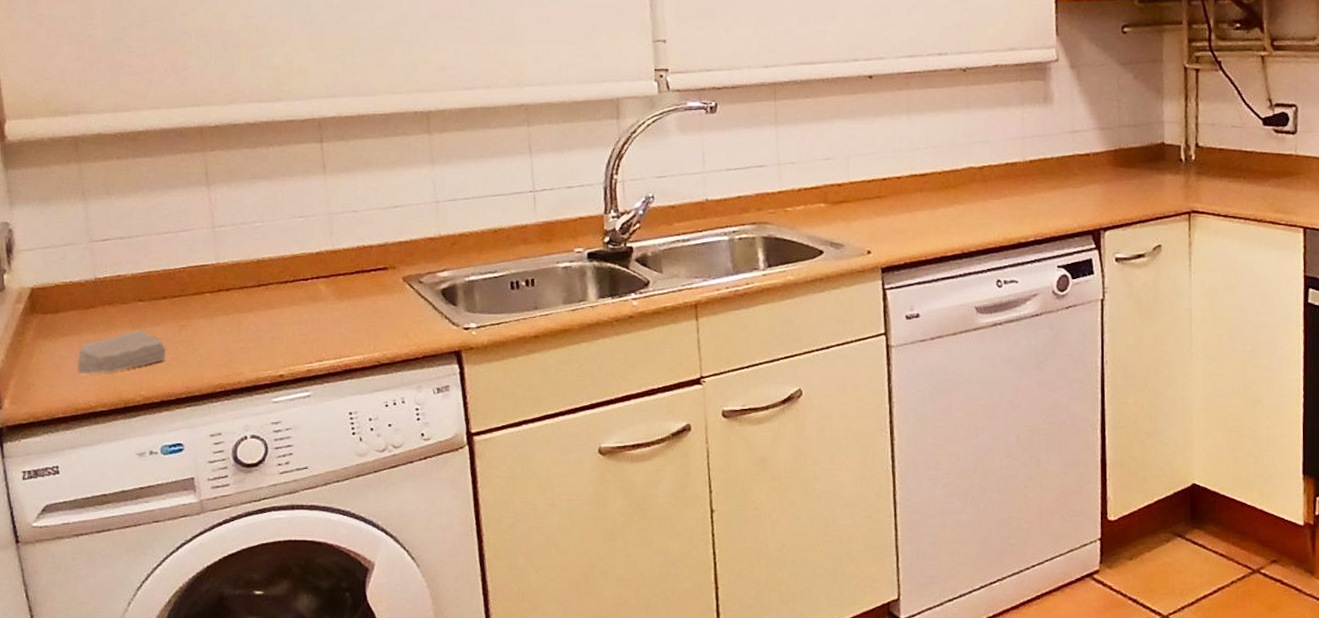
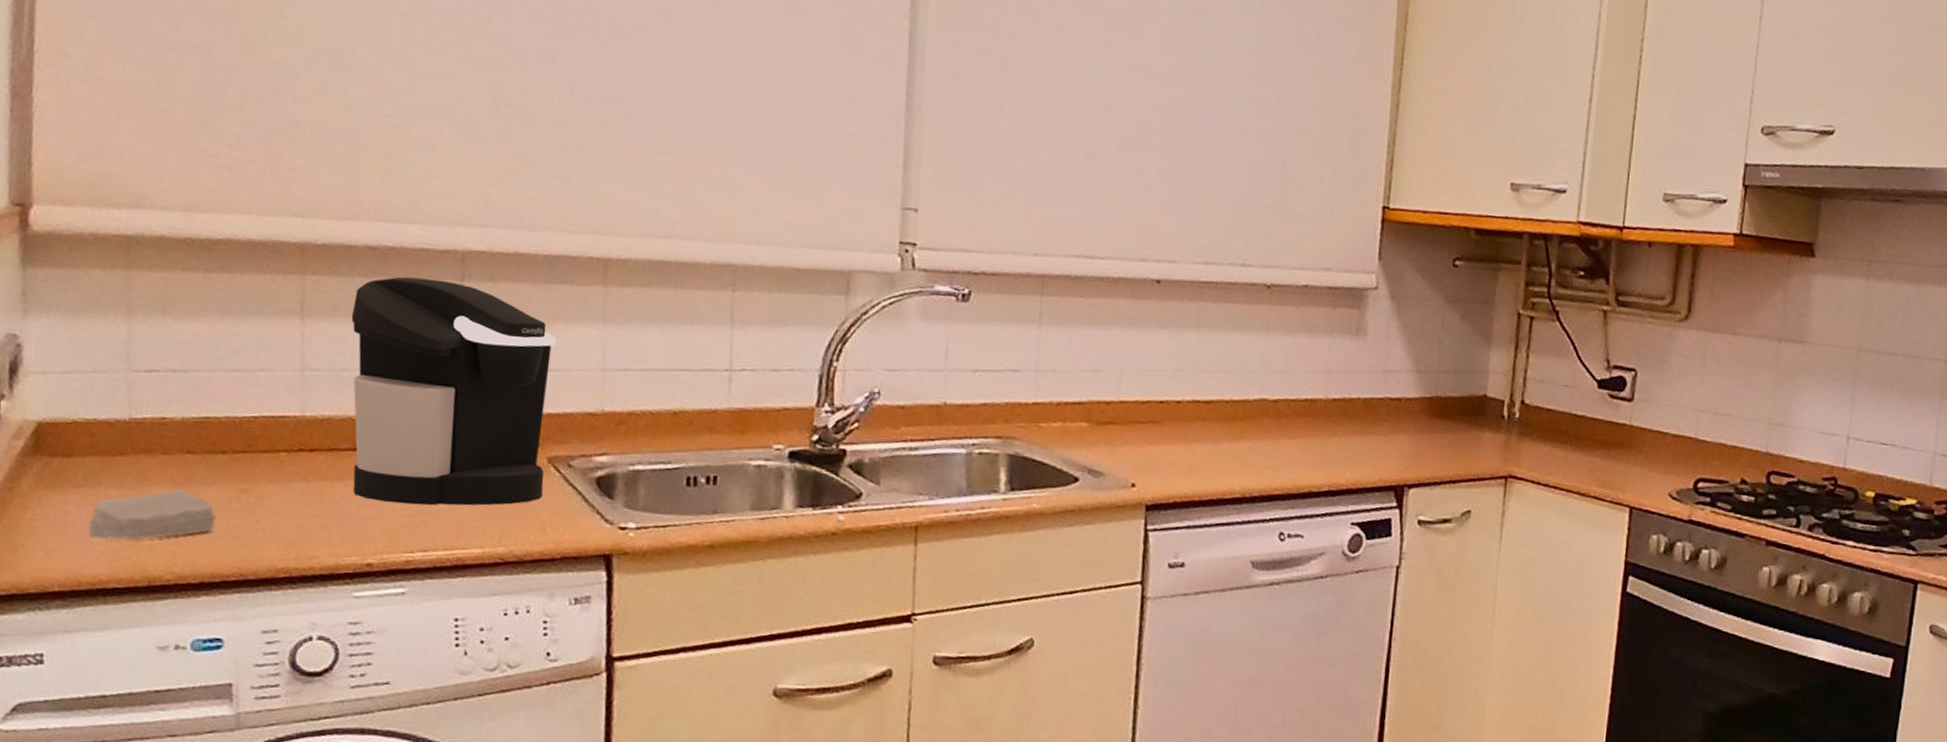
coffee maker: none [243,144,403,325] -> present [351,276,557,506]

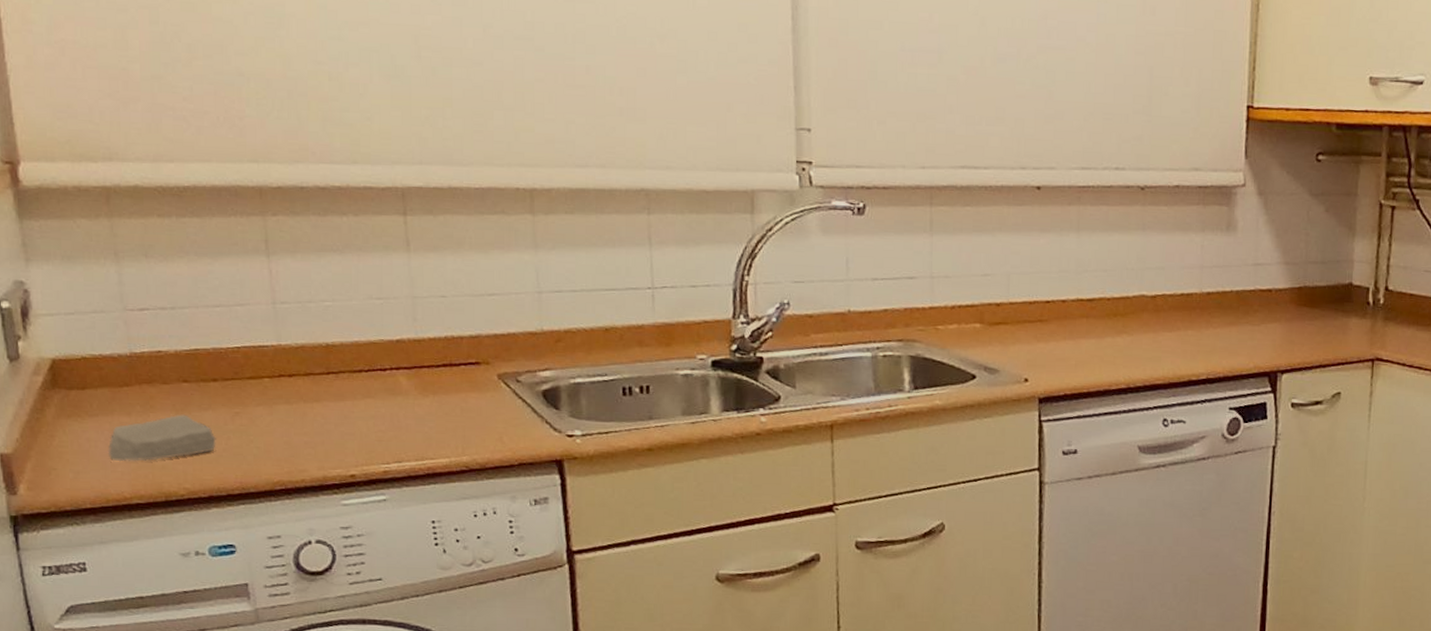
coffee maker: present [351,276,557,506] -> none [311,214,497,422]

